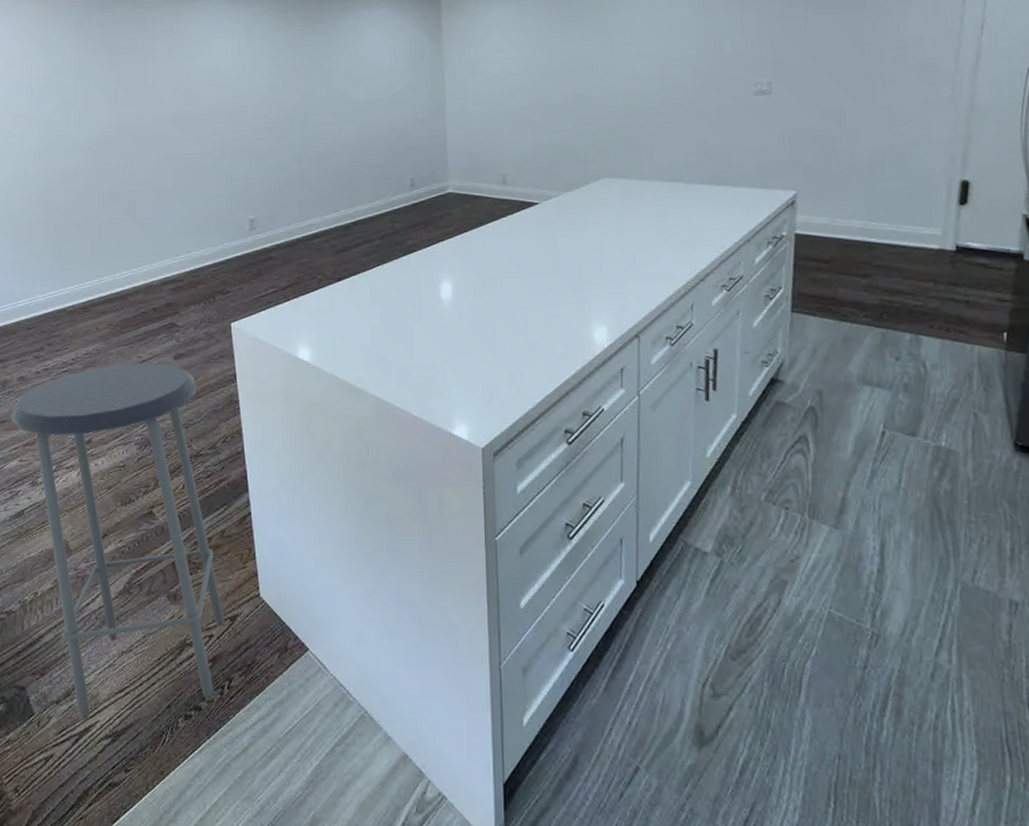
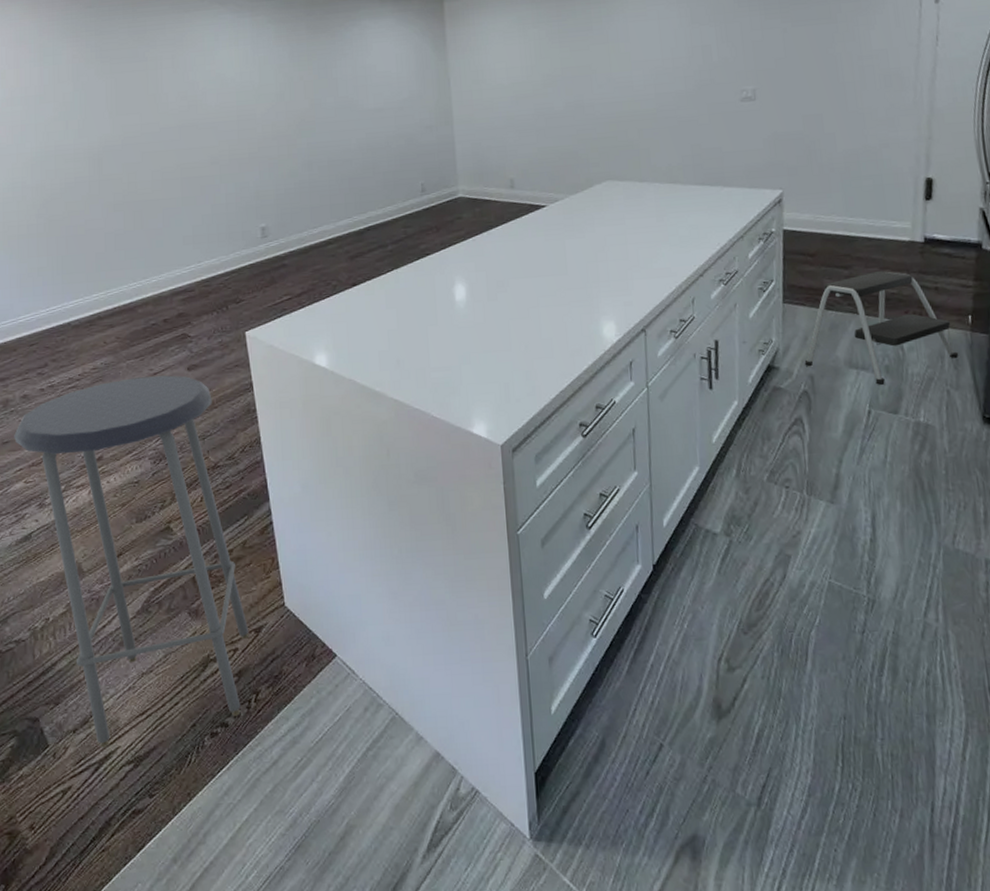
step stool: none [812,281,990,404] -> present [804,271,959,385]

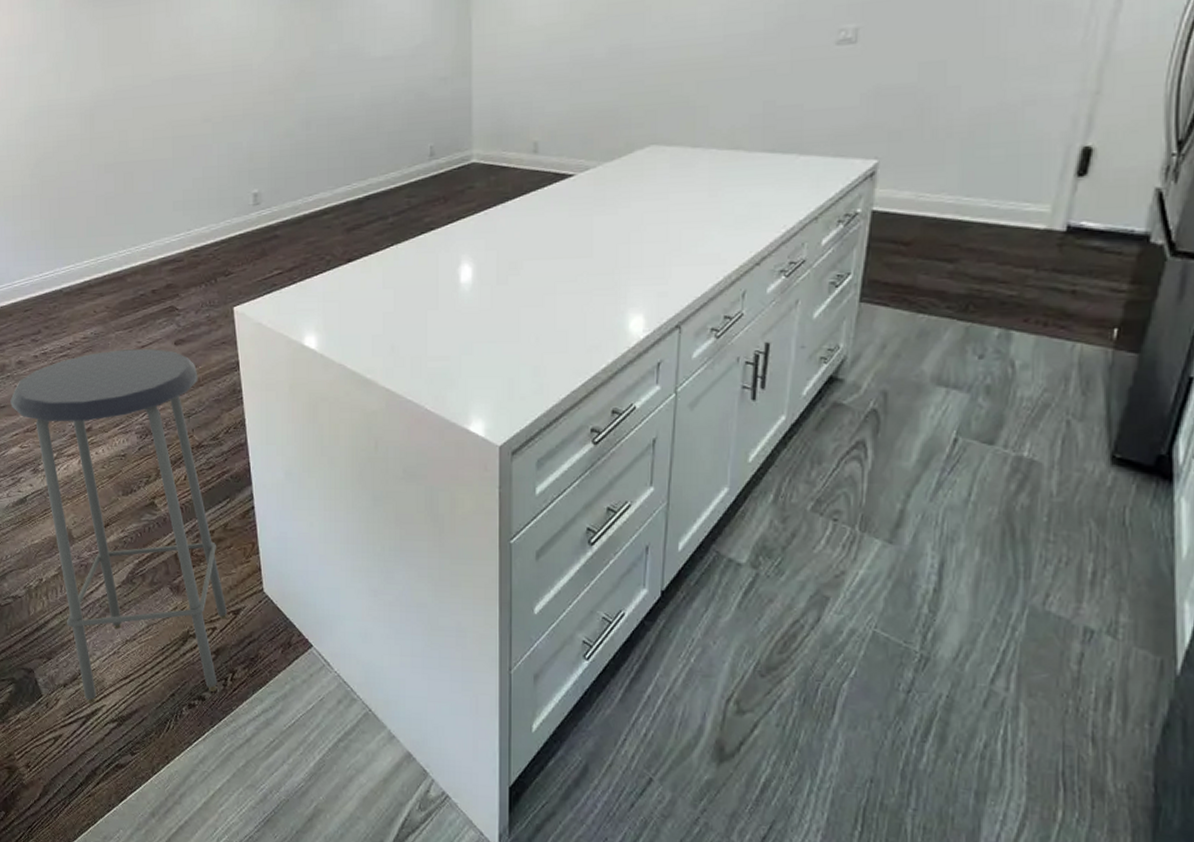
step stool: present [804,271,959,385] -> none [878,267,1092,408]

